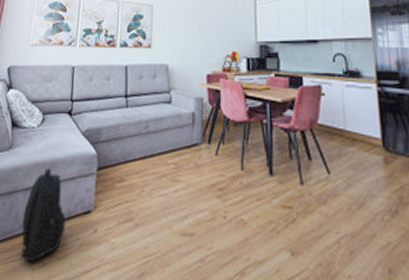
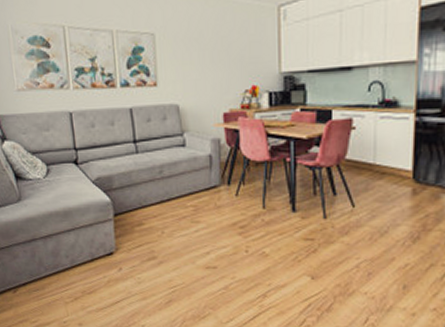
backpack: present [21,168,67,263] -> none [46,217,91,298]

